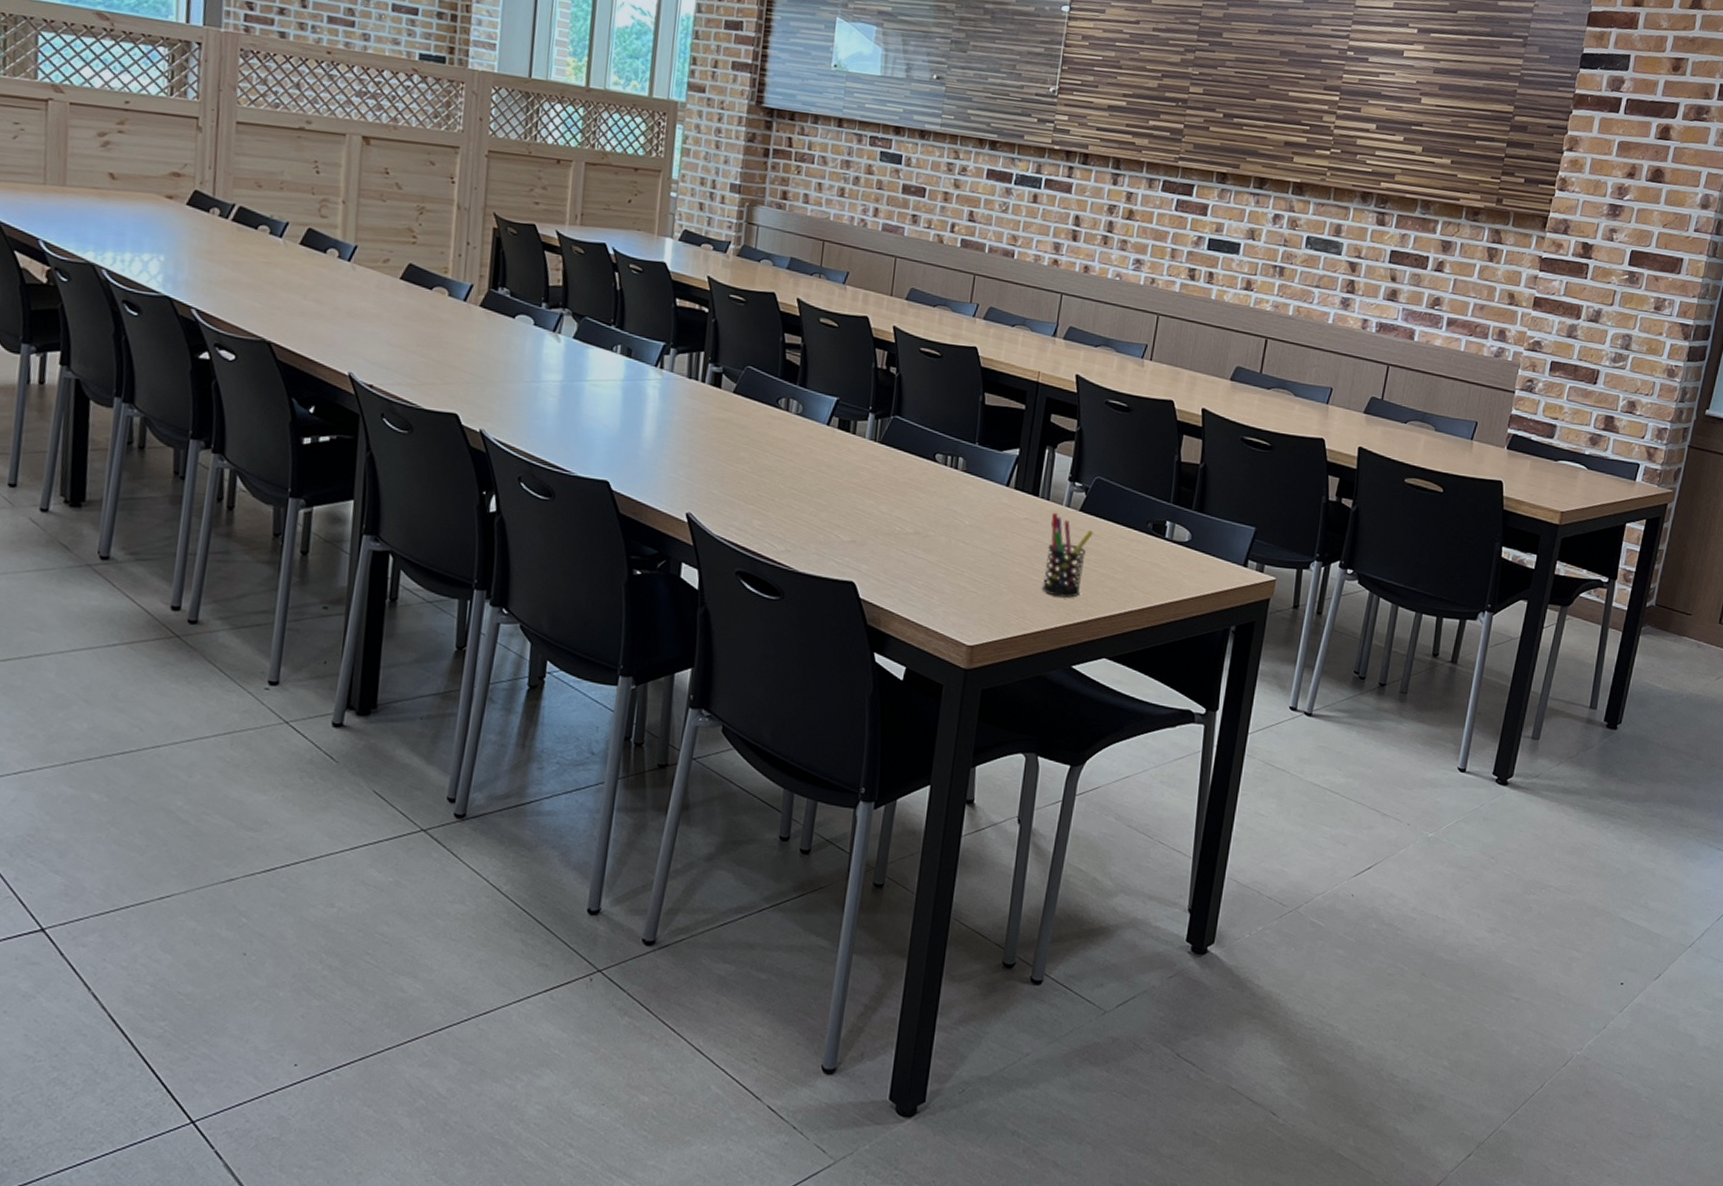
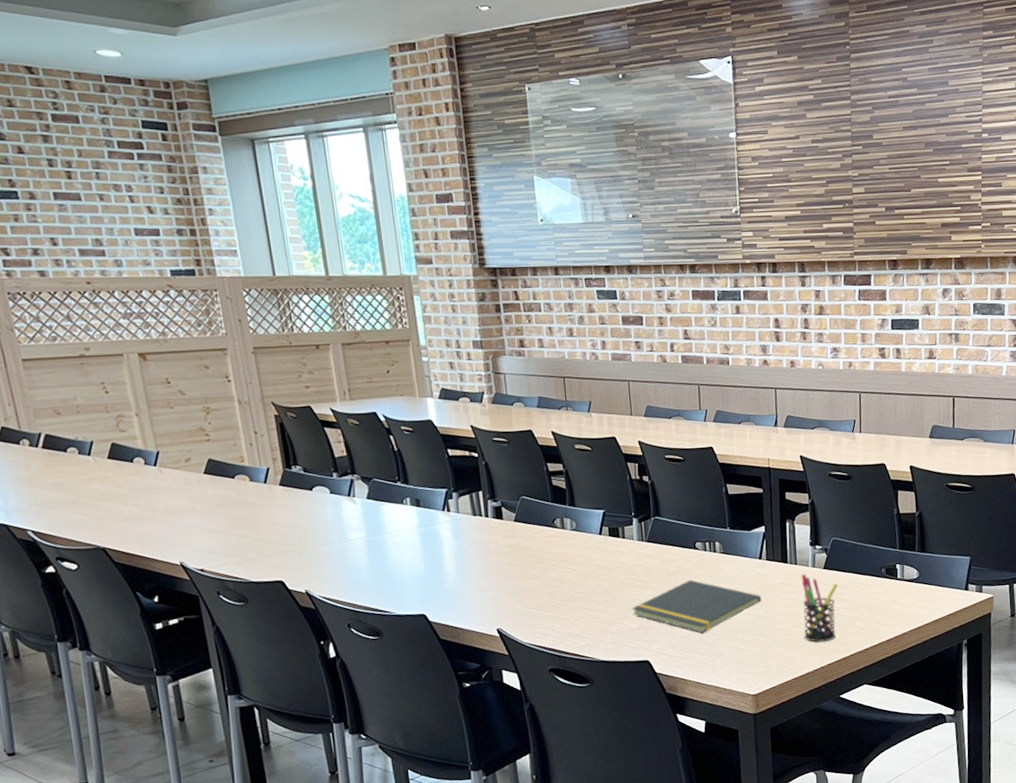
notepad: none [846,495,1000,561] -> present [631,579,762,633]

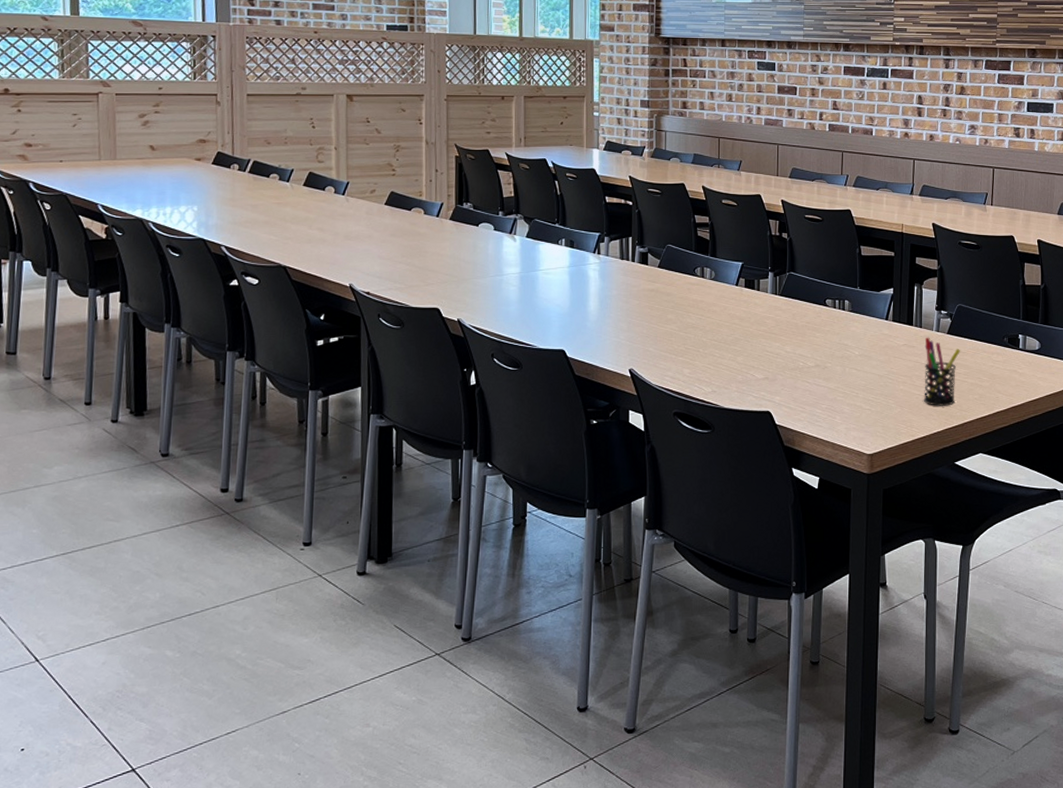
notepad: present [631,579,762,633] -> none [758,335,885,388]

